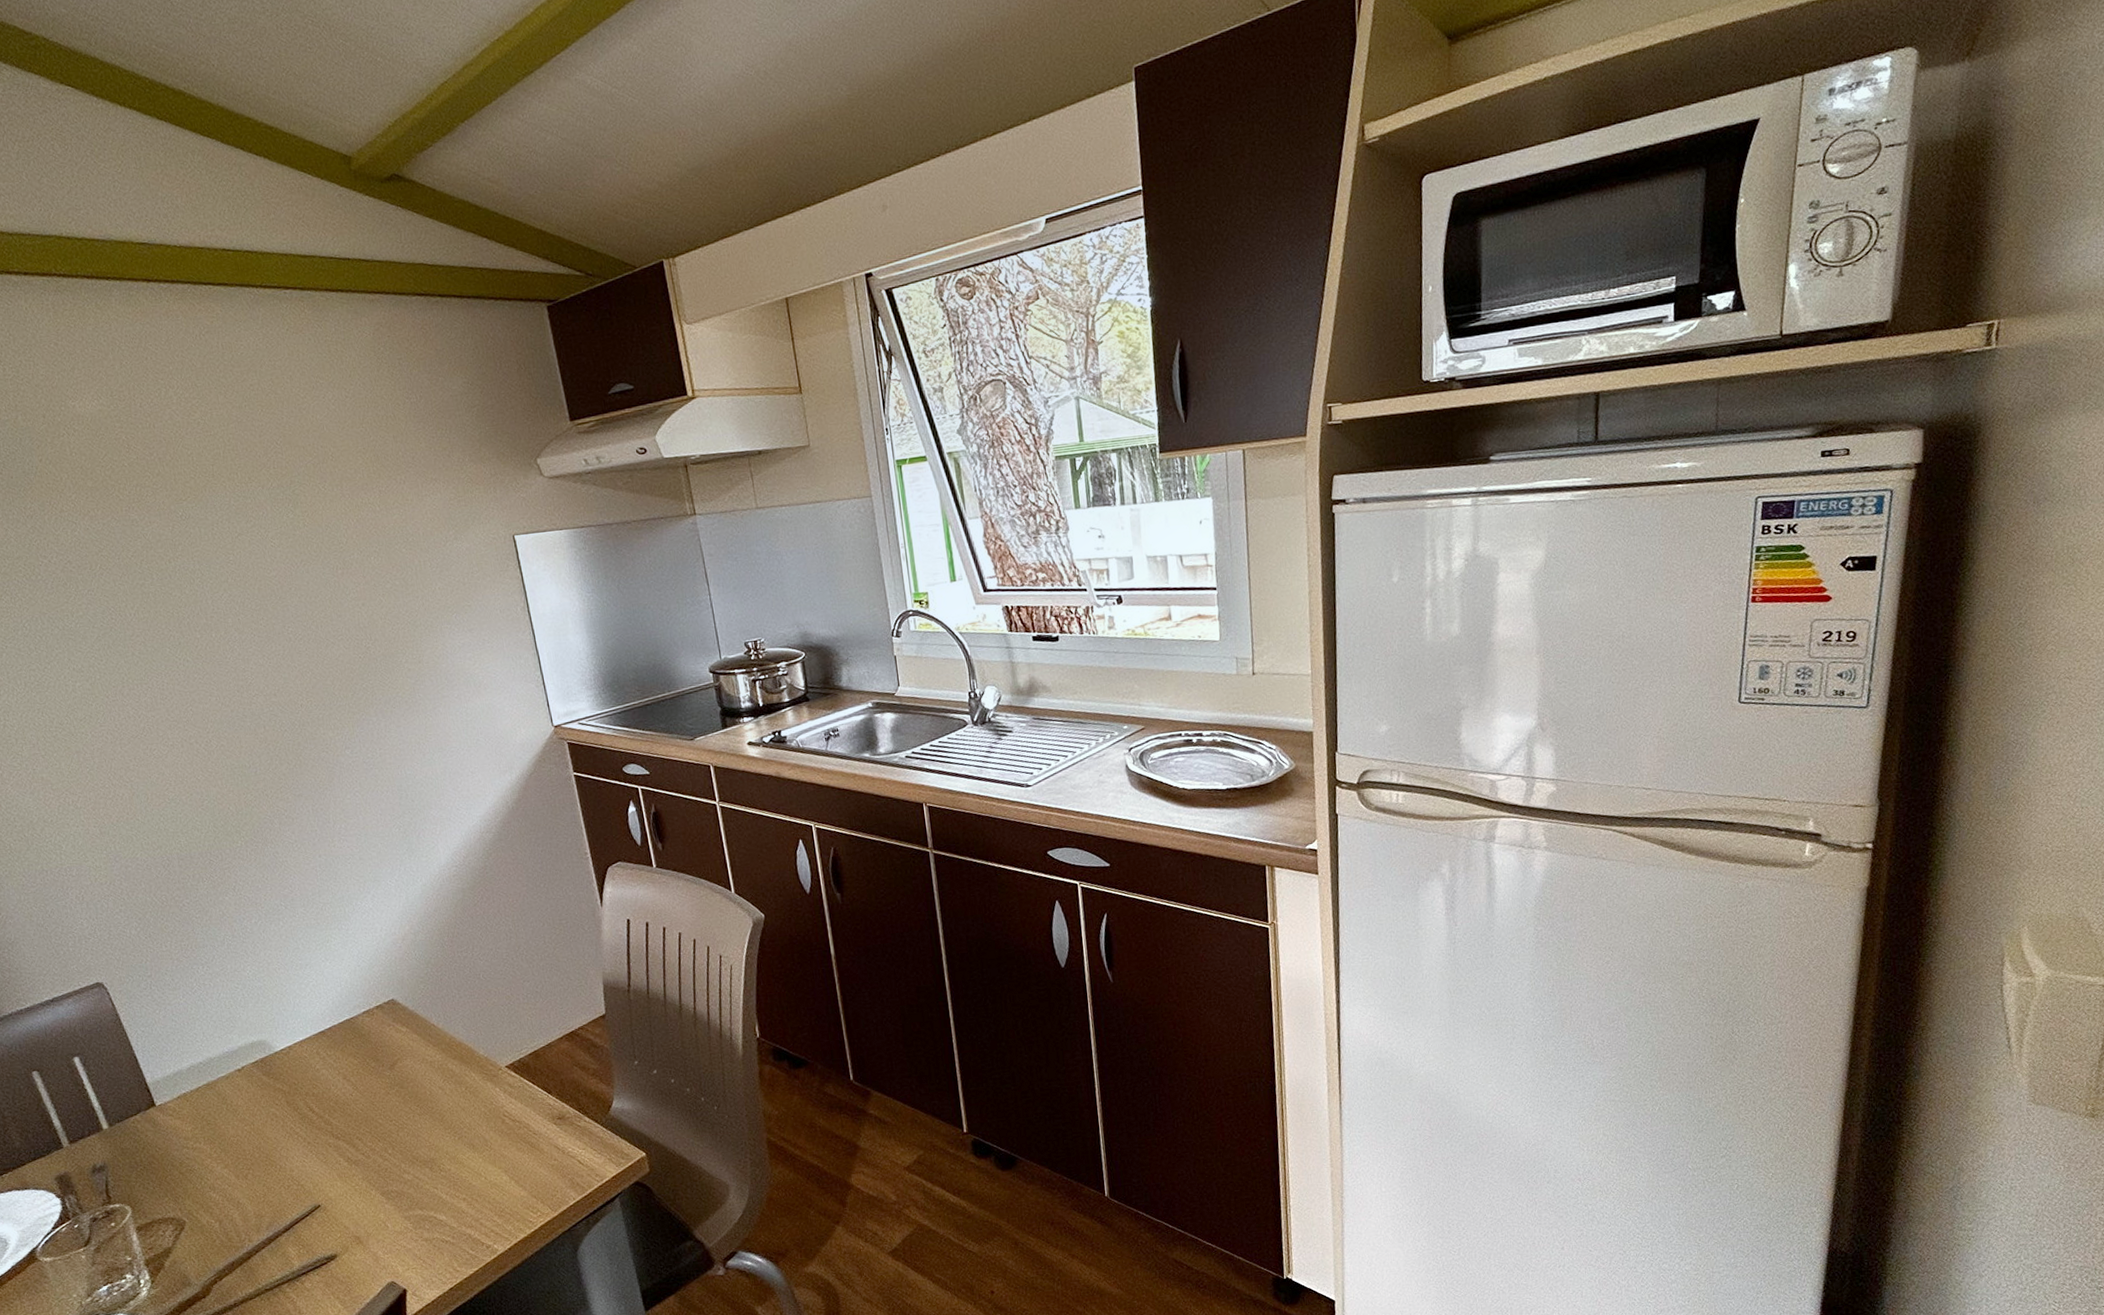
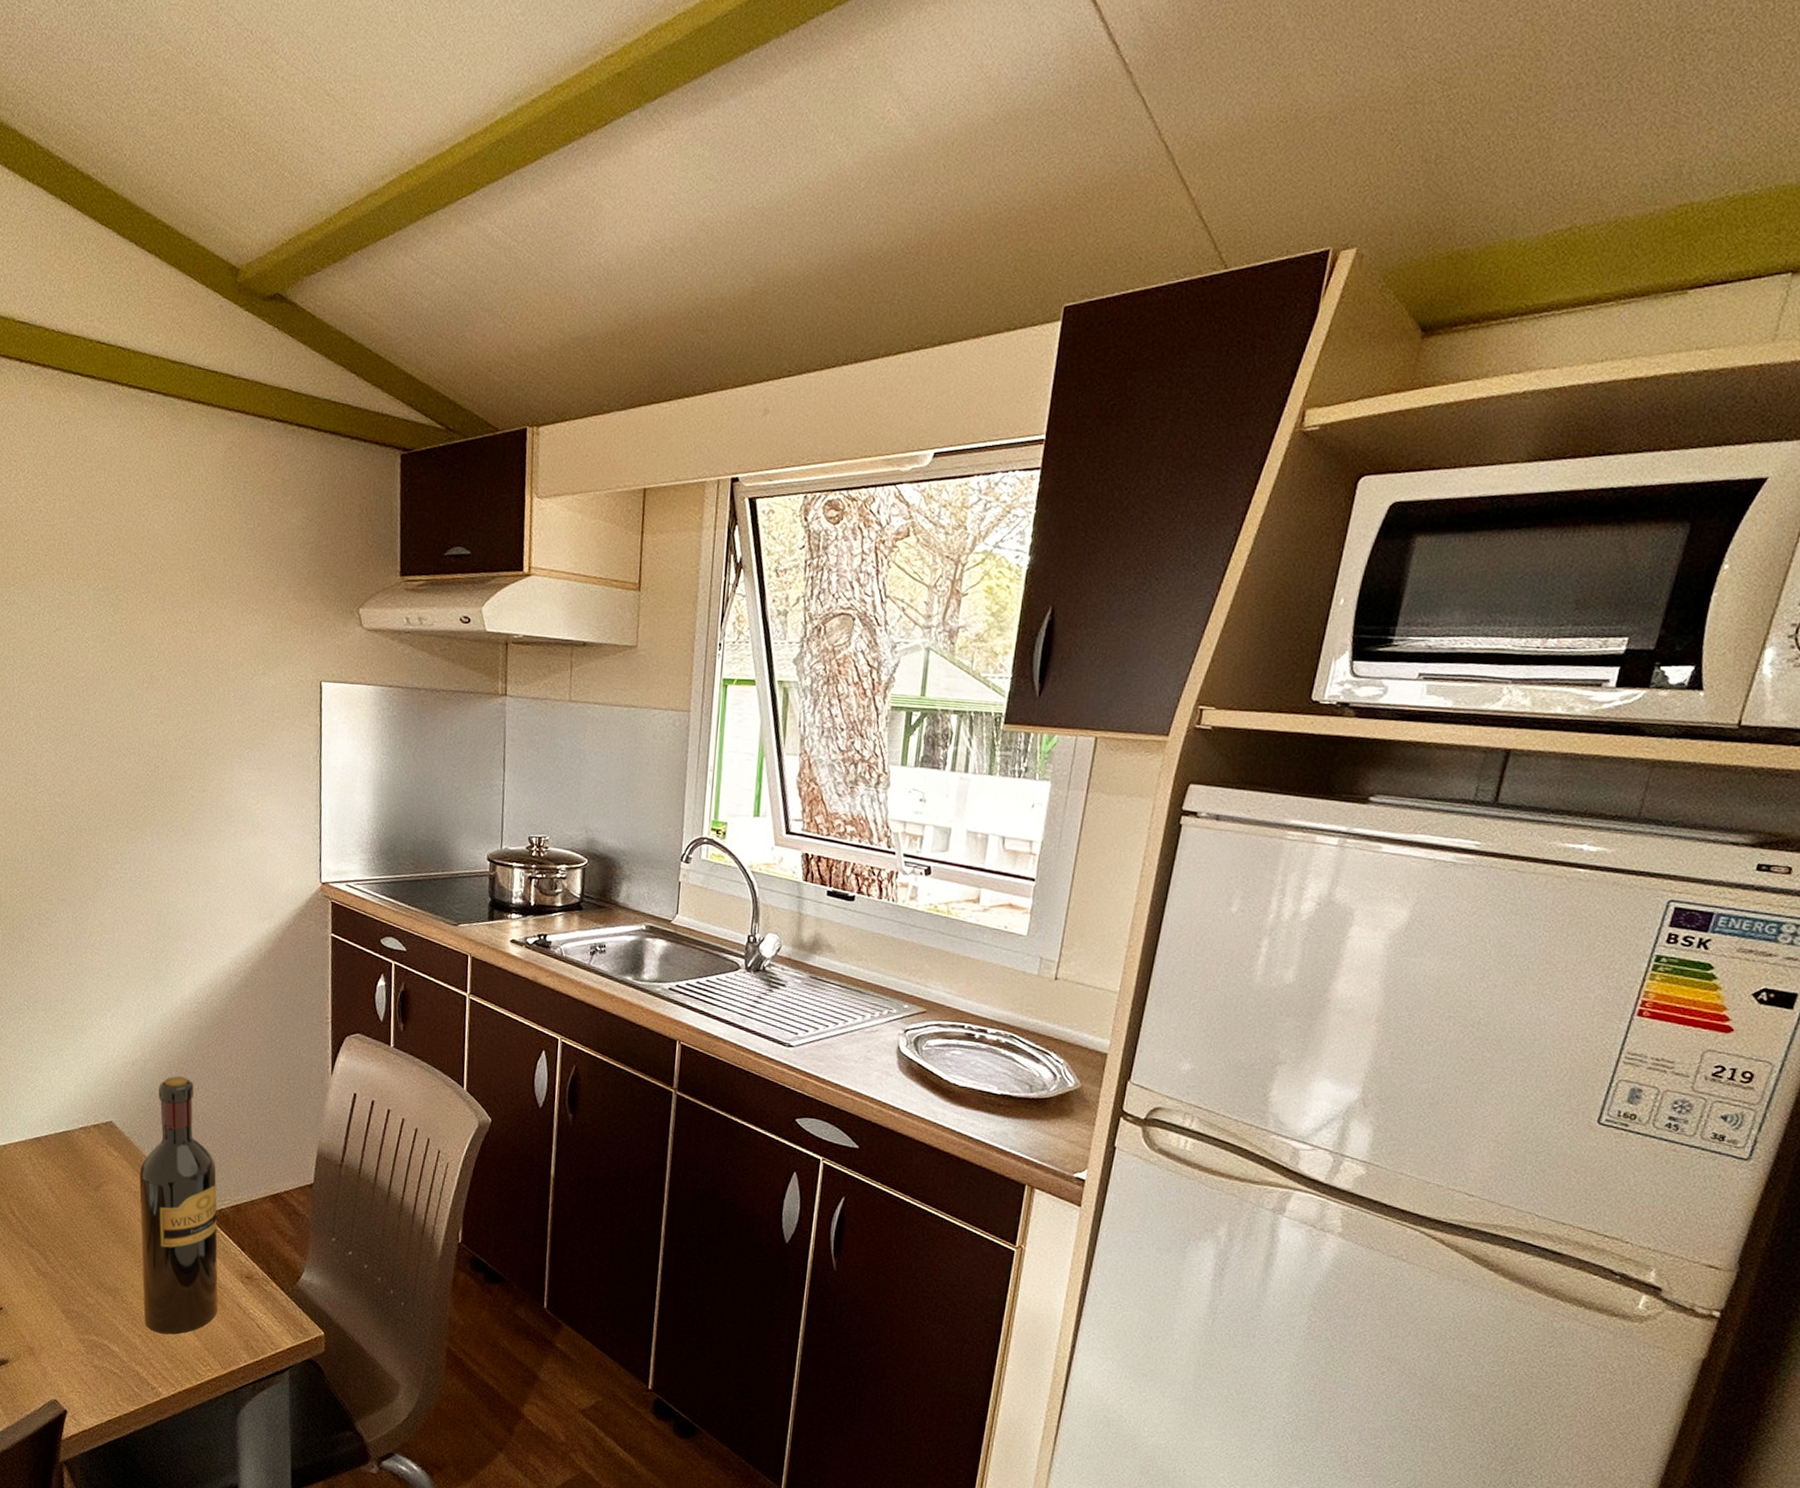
wine bottle: none [431,940,537,1193] -> present [139,1076,218,1335]

